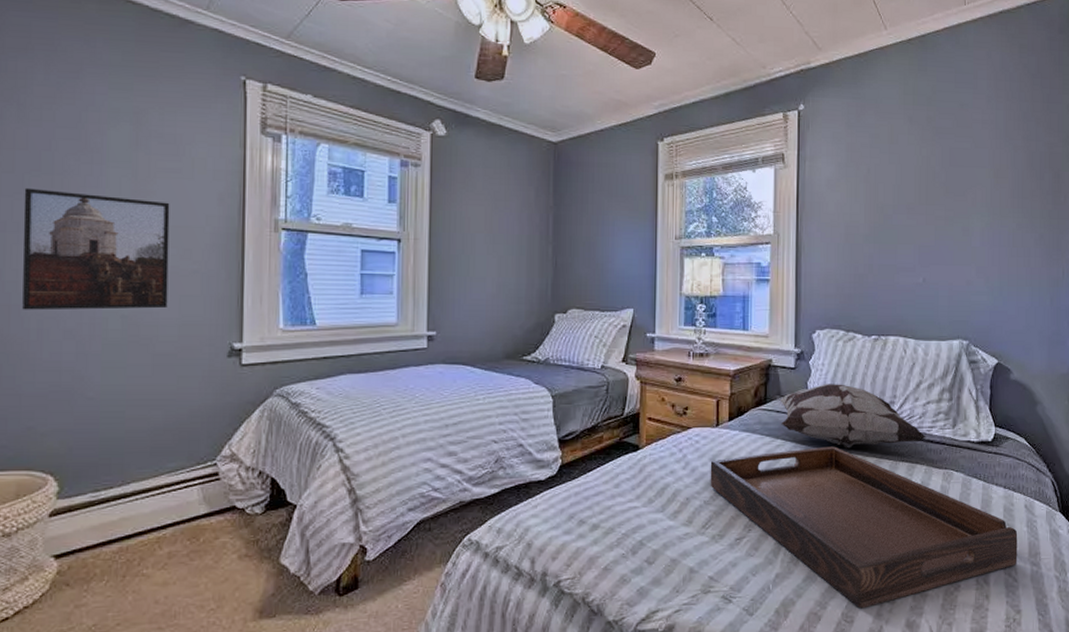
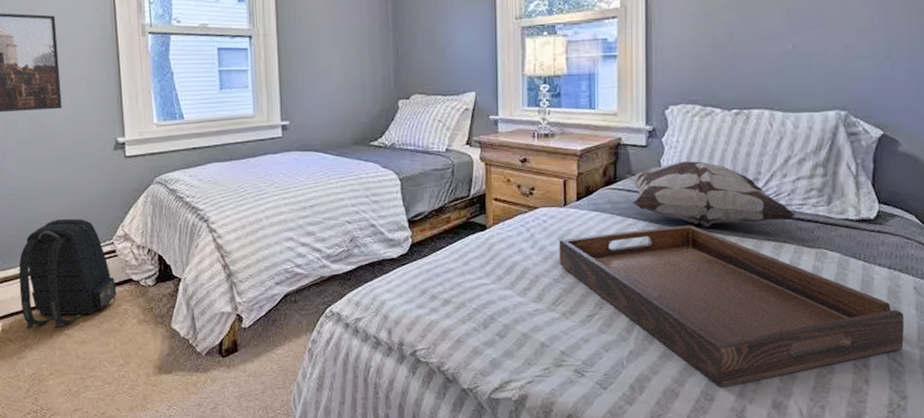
backpack: none [87,435,215,570] -> present [18,218,117,329]

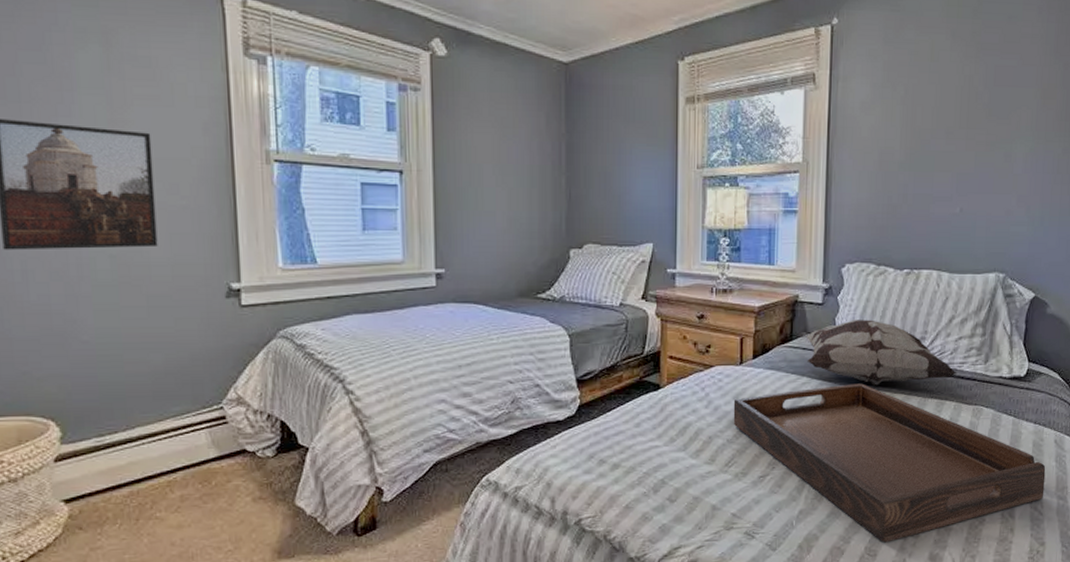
backpack: present [18,218,117,329] -> none [93,378,226,514]

